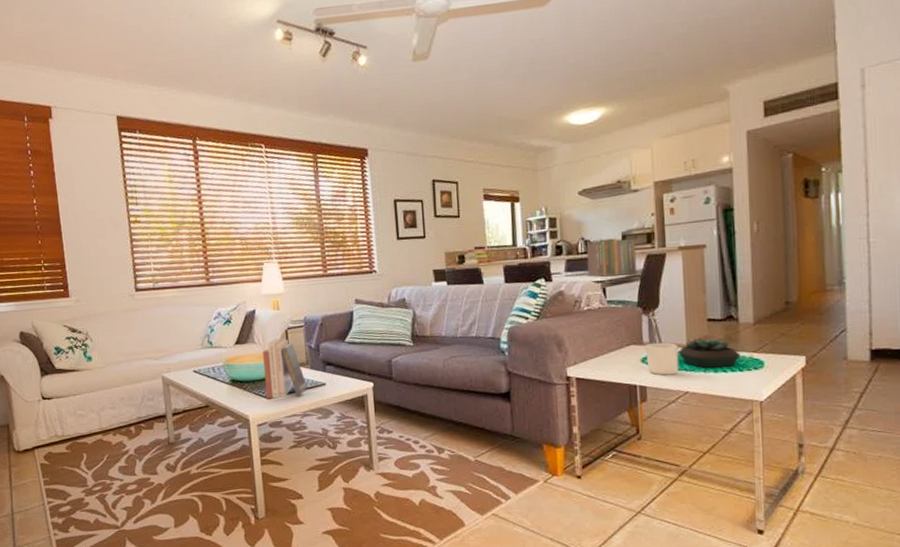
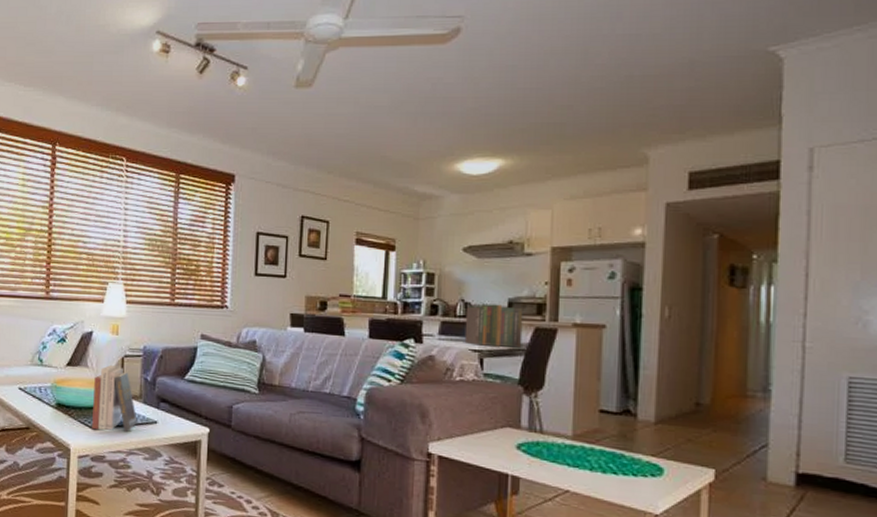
mug: present [645,342,679,375] -> none [522,428,562,469]
succulent plant: present [677,337,741,369] -> none [560,429,636,470]

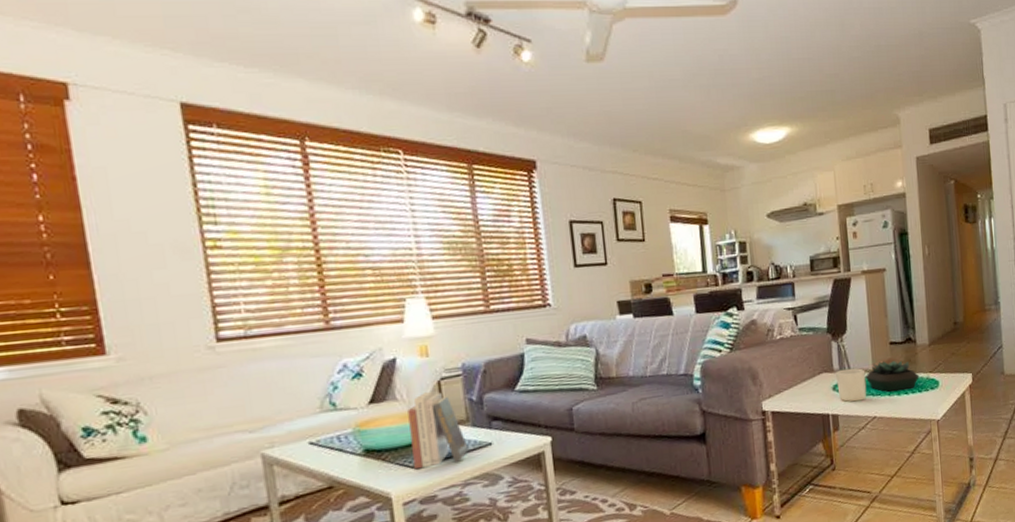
books: present [464,303,524,348] -> none [776,263,826,304]
mug: none [522,428,562,469] -> present [836,368,867,402]
succulent plant: none [560,429,636,470] -> present [865,361,919,392]

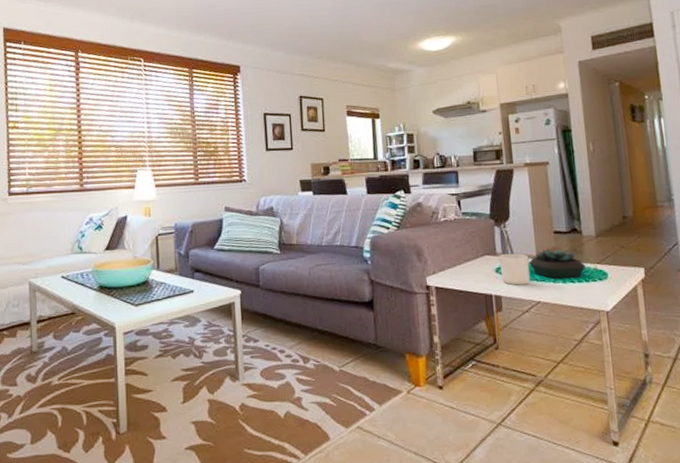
books: present [408,390,469,470] -> none [132,243,175,306]

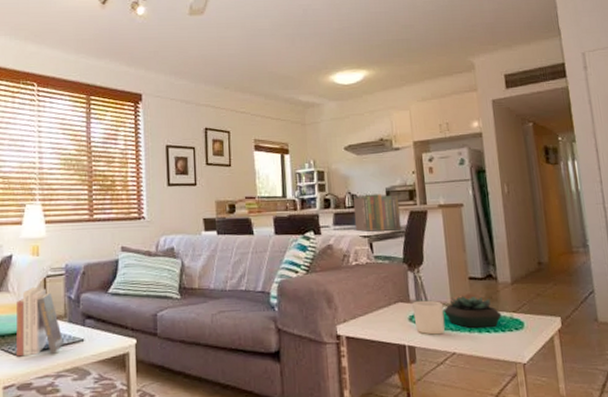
books: none [132,243,175,306] -> present [17,286,63,357]
books: none [441,154,489,190] -> present [353,194,402,232]

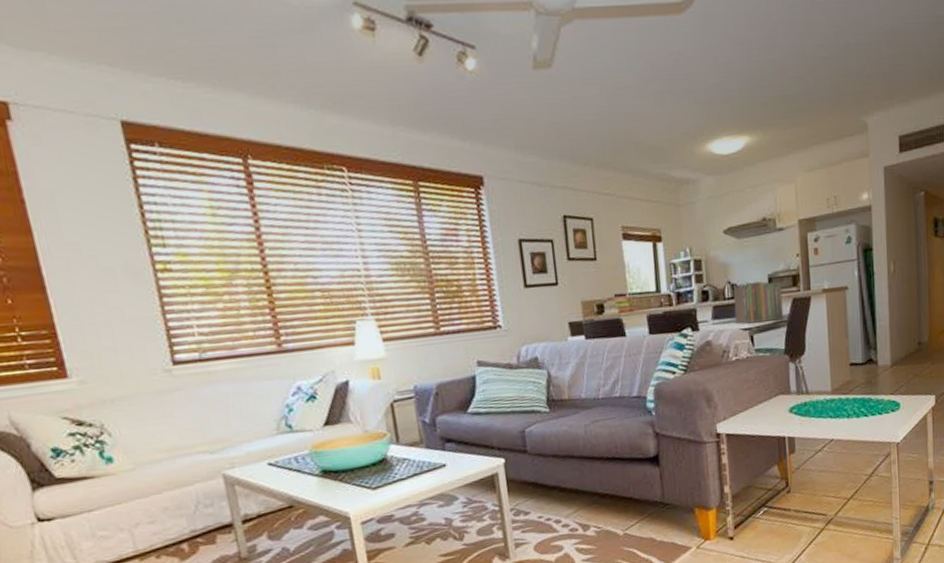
books: present [17,286,63,357] -> none [362,412,423,490]
mug: present [412,300,446,335] -> none [793,390,825,425]
succulent plant: present [443,296,502,329] -> none [823,382,880,415]

